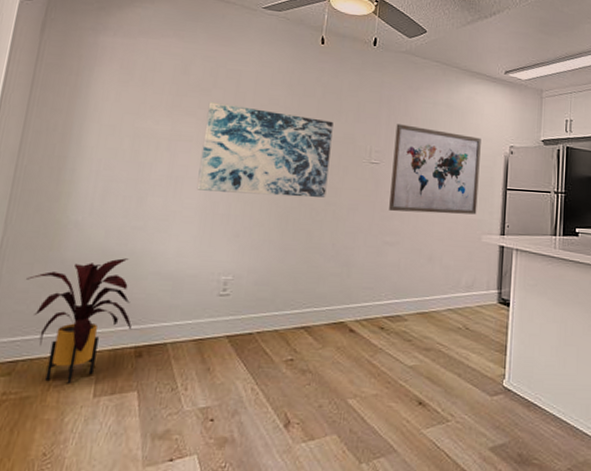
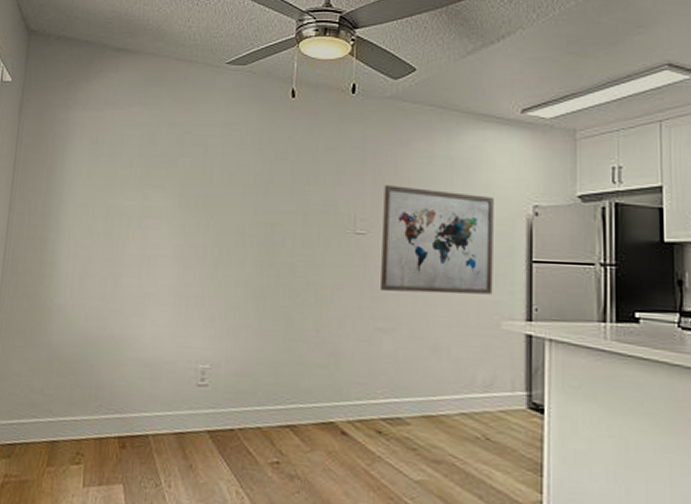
house plant: present [27,258,132,384] -> none [19,343,115,471]
wall art: present [196,102,334,198] -> none [169,173,310,276]

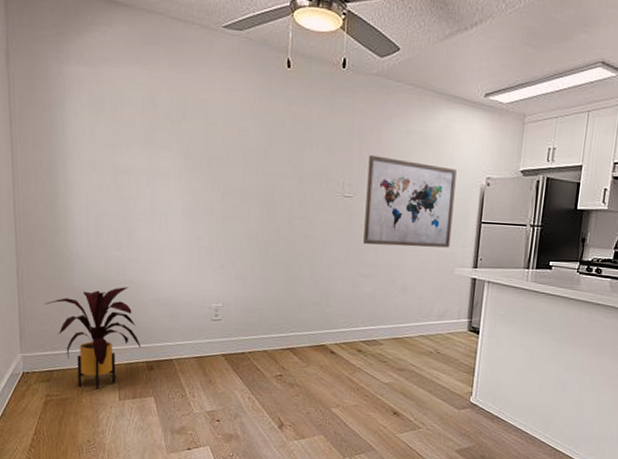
house plant: none [19,343,115,471] -> present [45,287,142,390]

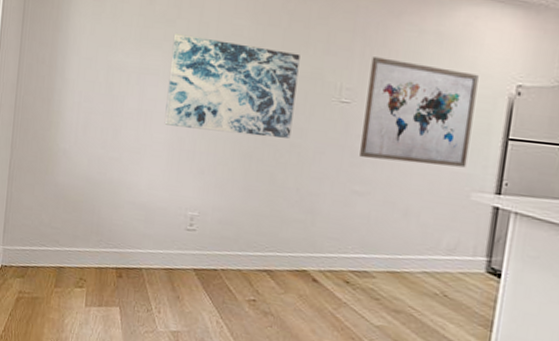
house plant: present [45,287,142,390] -> none [30,186,113,292]
wall art: none [180,135,305,232] -> present [164,34,300,138]

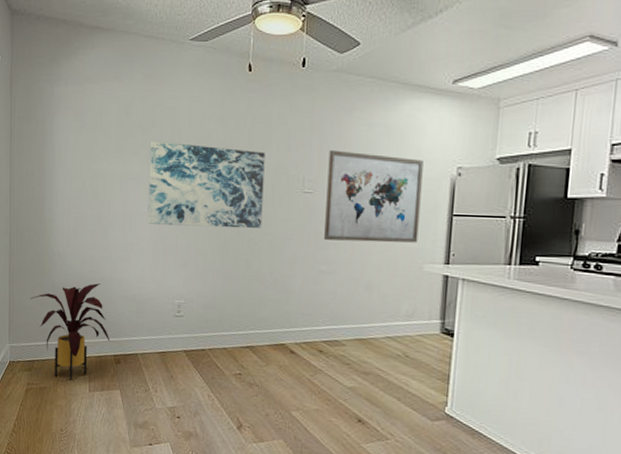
house plant: none [30,186,113,292] -> present [31,283,110,380]

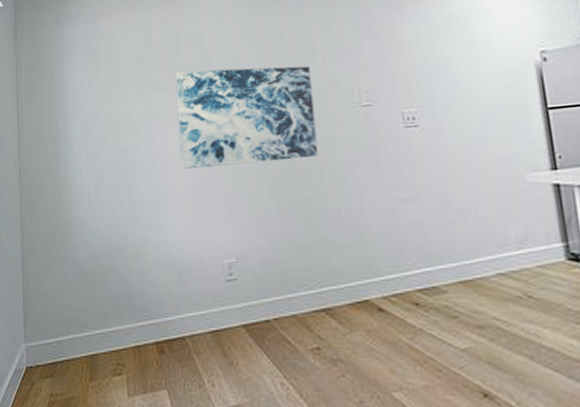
house plant: present [31,283,110,380] -> none [49,250,150,384]
wall art: present [324,150,424,243] -> none [384,48,512,159]

